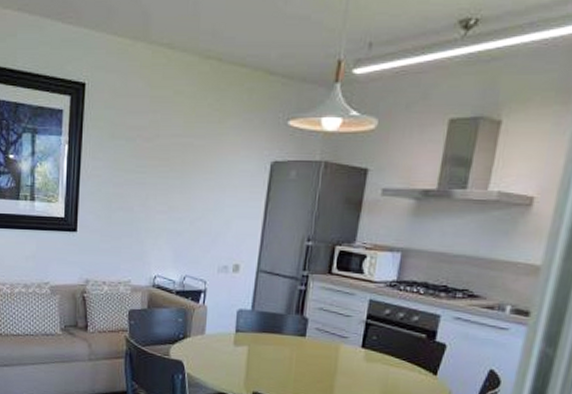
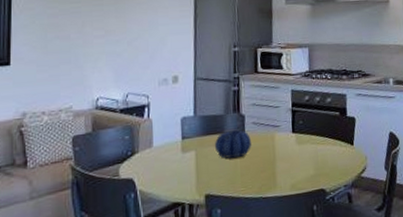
decorative bowl: none [269,332,311,363] -> present [214,129,251,159]

